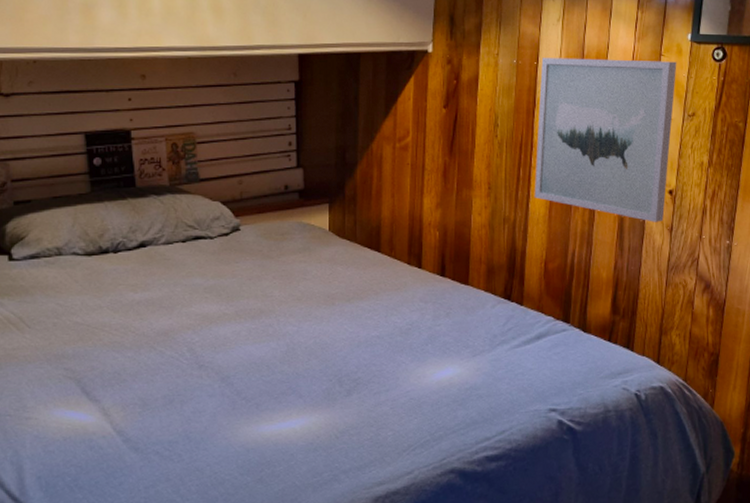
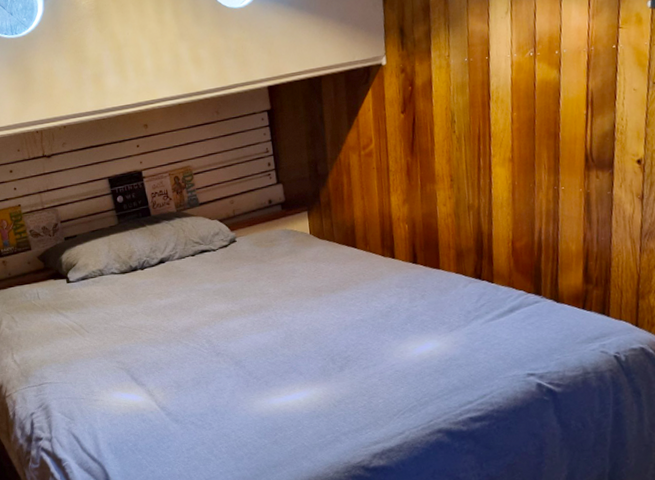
wall art: present [534,57,677,222] -> none [492,31,638,193]

